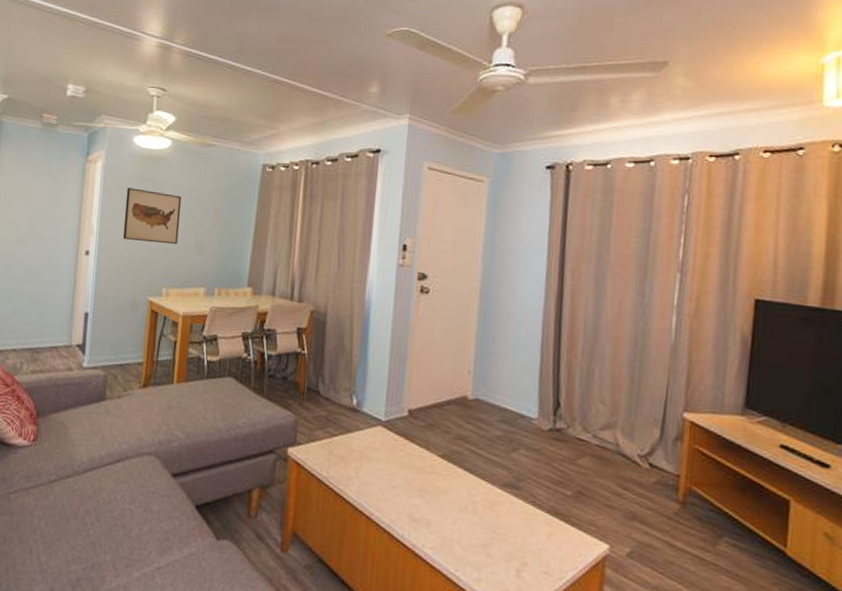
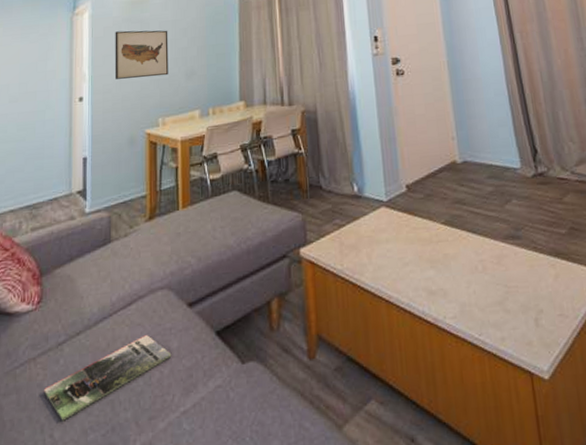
magazine: none [33,492,152,549] -> present [43,334,172,421]

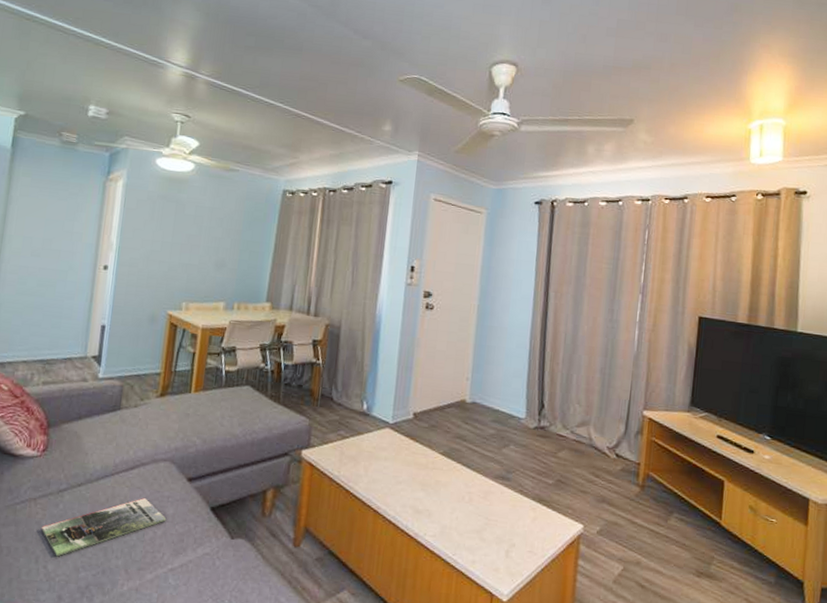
wall art: present [114,30,169,79] -> none [142,206,204,262]

